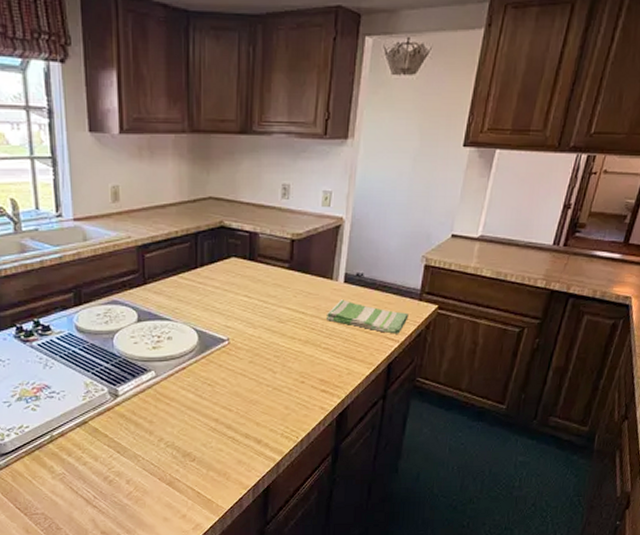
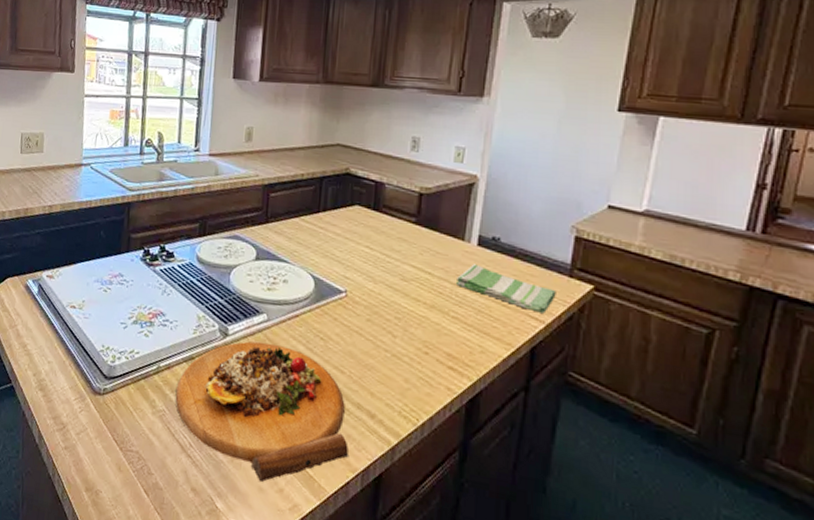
cutting board: none [73,396,241,514] -> present [175,341,349,483]

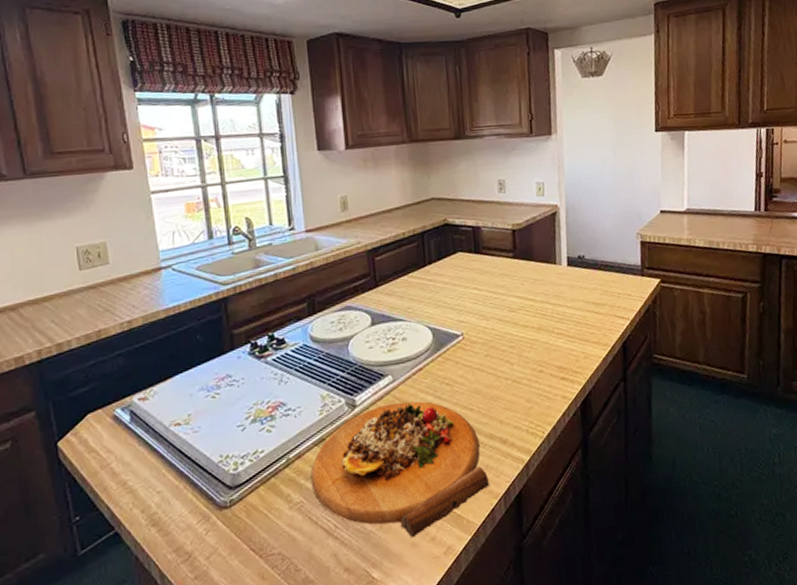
dish towel: present [455,264,556,314] -> none [555,282,634,312]

